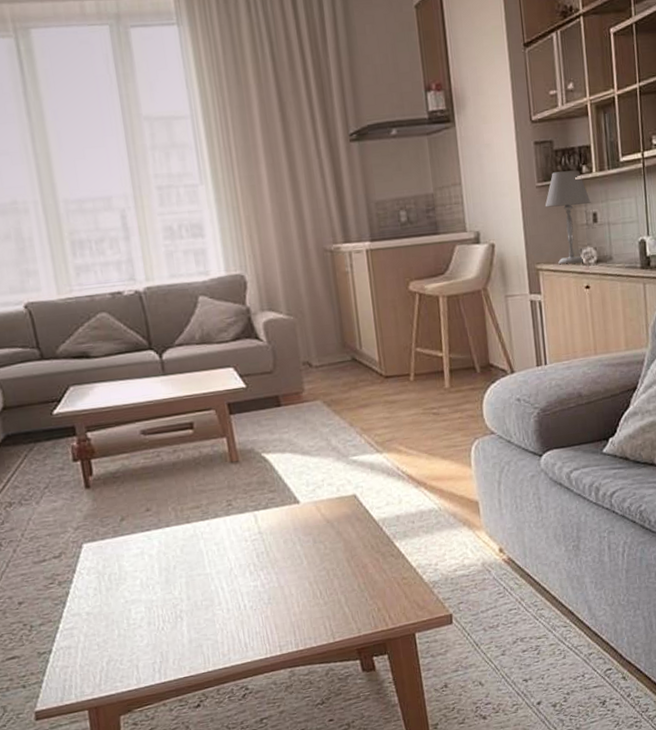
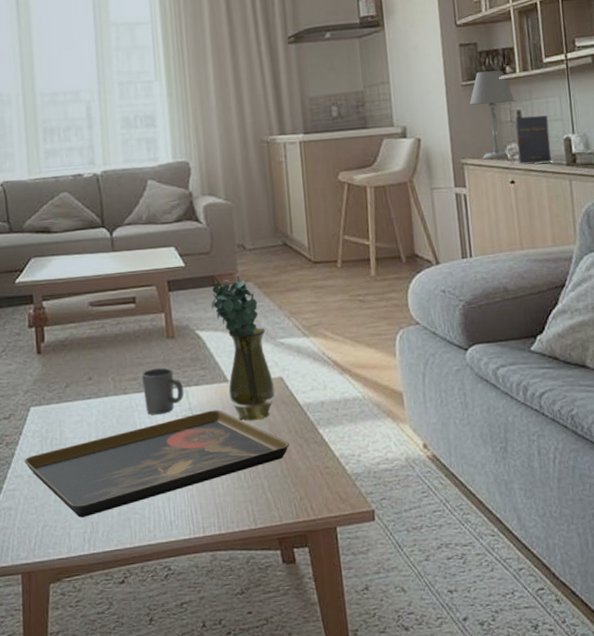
decorative tray: none [81,531,366,649] -> present [24,409,290,518]
mug: none [205,493,253,542] -> present [142,367,184,415]
vase: none [277,394,349,541] -> present [211,275,276,421]
book: none [591,217,626,268] -> present [515,115,551,164]

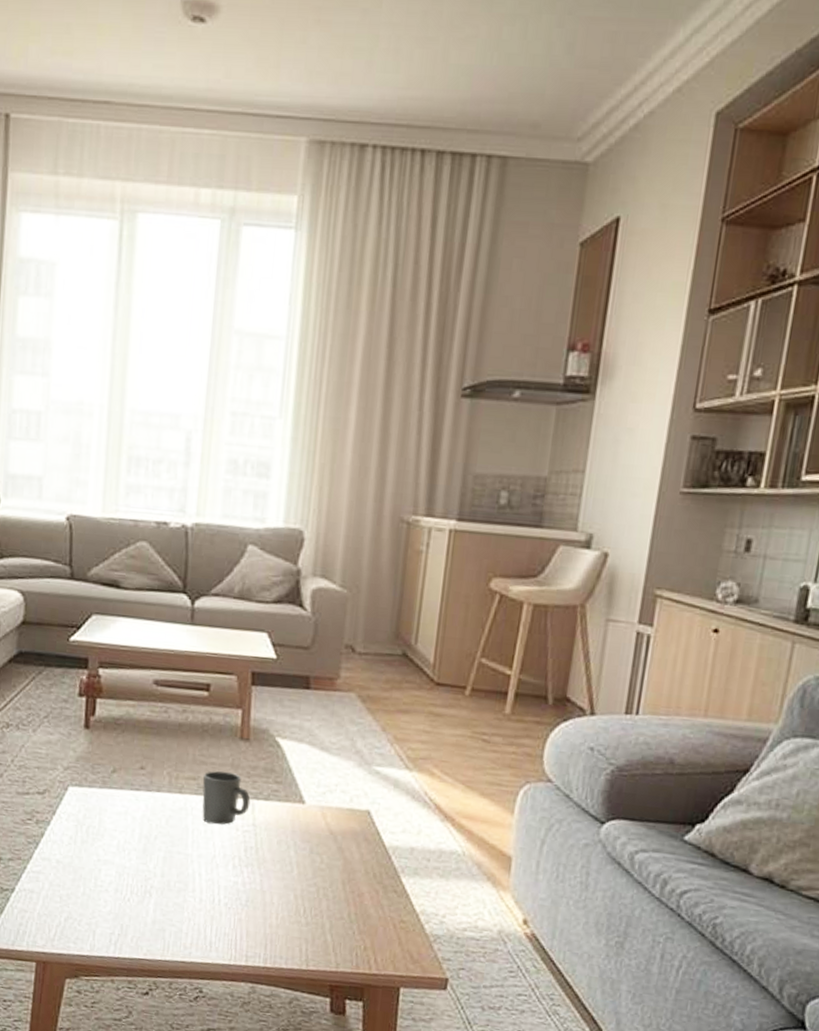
decorative tray: present [24,409,290,518] -> none [54,831,364,918]
vase: present [211,275,276,421] -> none [300,676,361,854]
table lamp: present [469,70,515,160] -> none [685,478,748,599]
book: present [515,115,551,164] -> none [731,547,786,615]

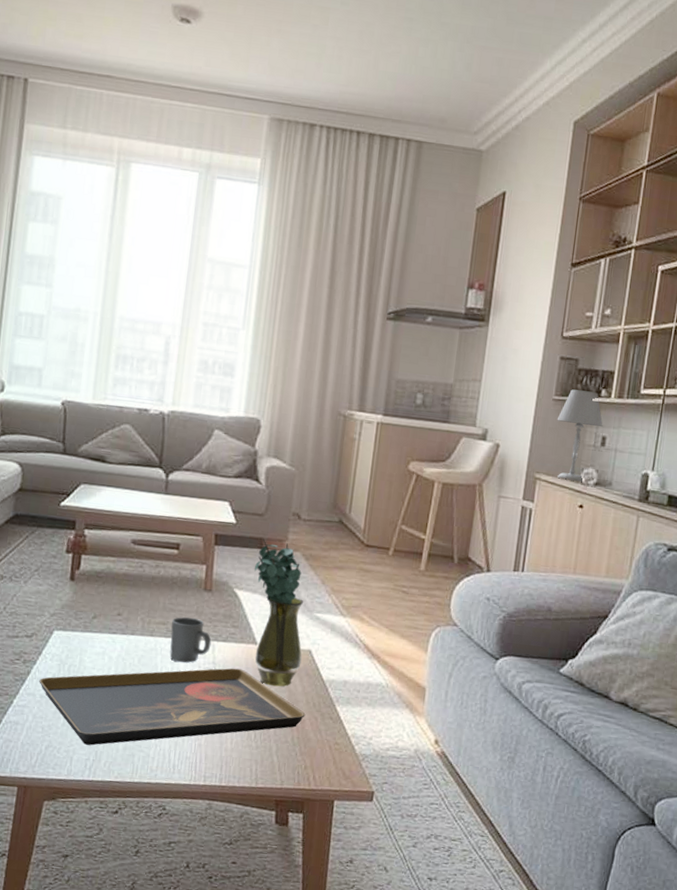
decorative tray: none [54,831,364,918] -> present [39,668,306,746]
vase: none [300,676,361,854] -> present [254,538,304,687]
table lamp: none [685,478,748,599] -> present [557,389,603,482]

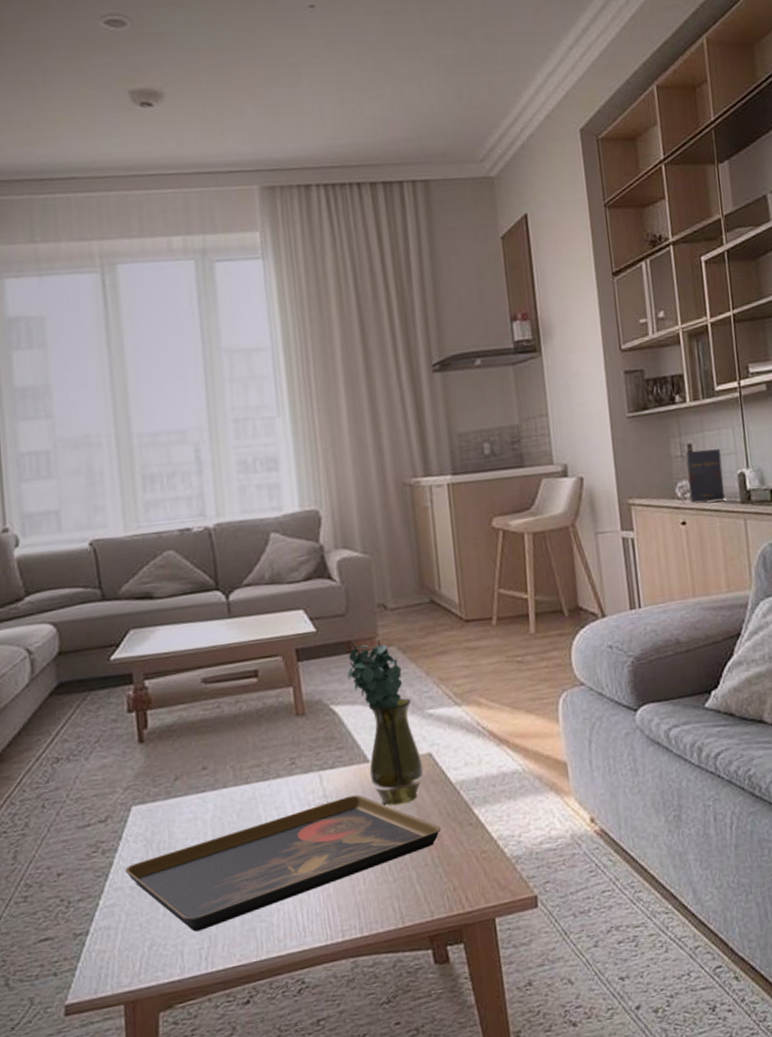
mug: present [169,617,212,663] -> none [267,750,318,806]
table lamp: present [557,389,603,482] -> none [636,400,685,500]
book: none [591,442,631,495] -> present [685,449,725,503]

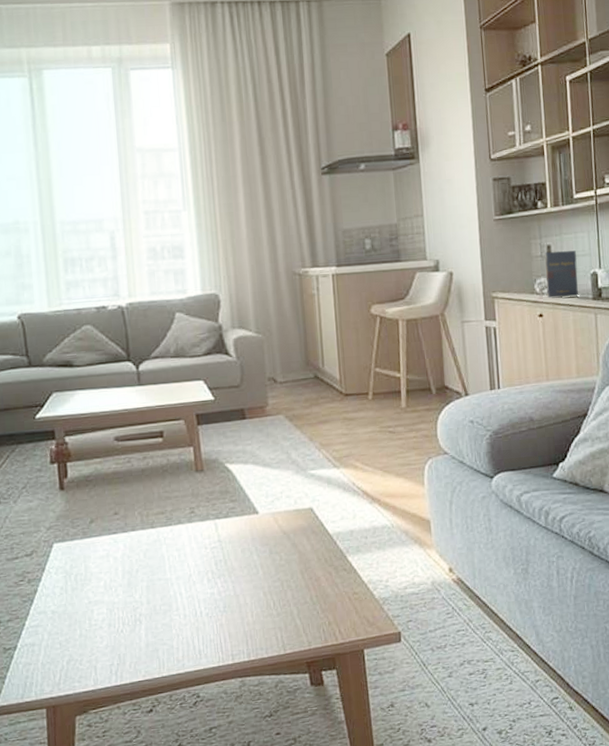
decorative tray: present [125,794,441,932] -> none [48,541,319,651]
vase: present [348,640,424,806] -> none [241,408,305,551]

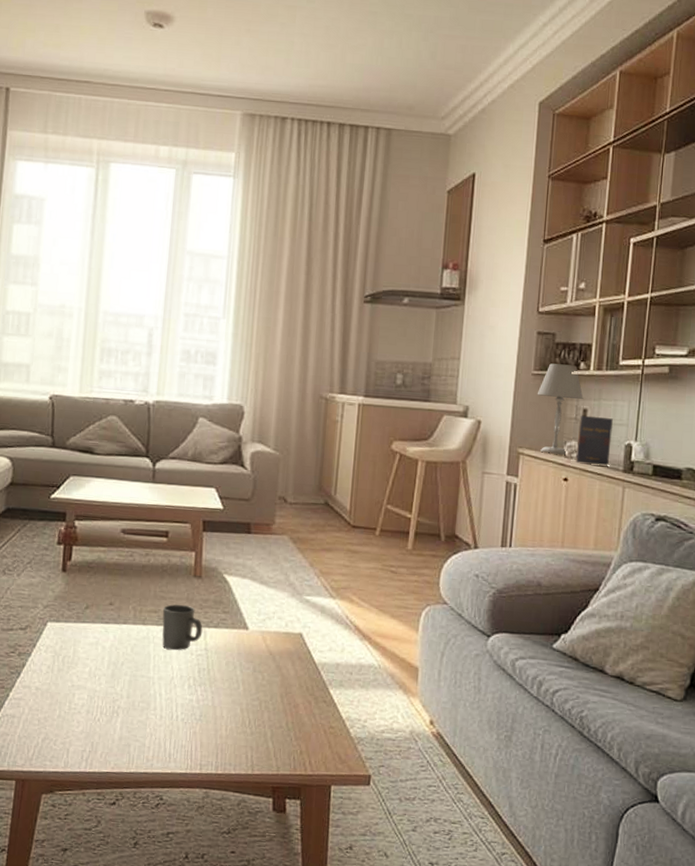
mug: none [170,501,213,548] -> present [162,604,203,650]
table lamp: none [501,205,546,294] -> present [537,363,584,455]

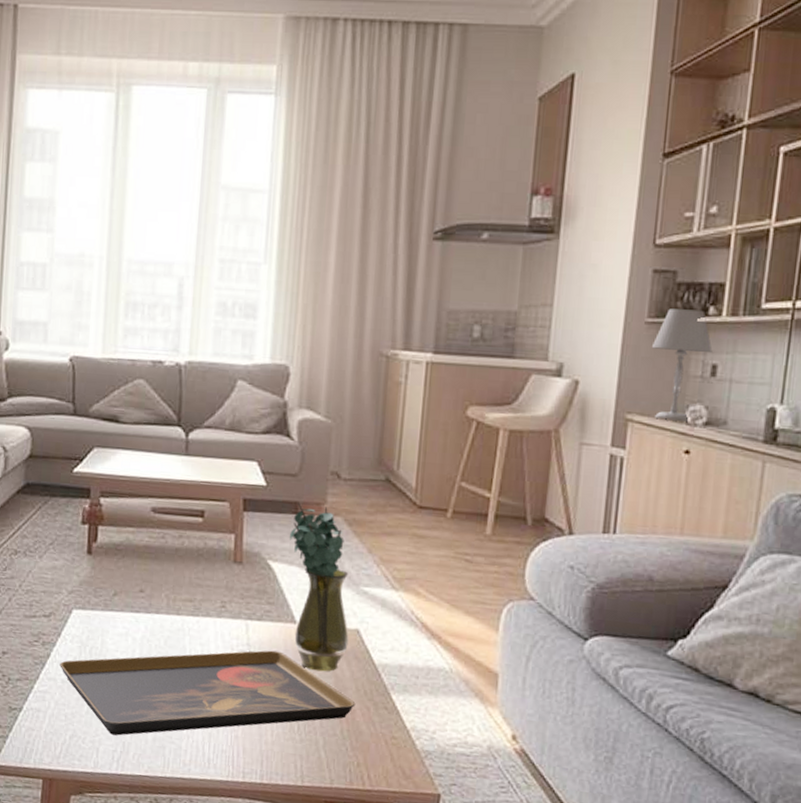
decorative tray: none [34,654,299,737] -> present [60,650,356,736]
mug: present [162,604,203,650] -> none [198,593,245,645]
vase: none [243,523,294,672] -> present [290,502,349,672]
book: present [575,415,613,466] -> none [700,372,751,436]

